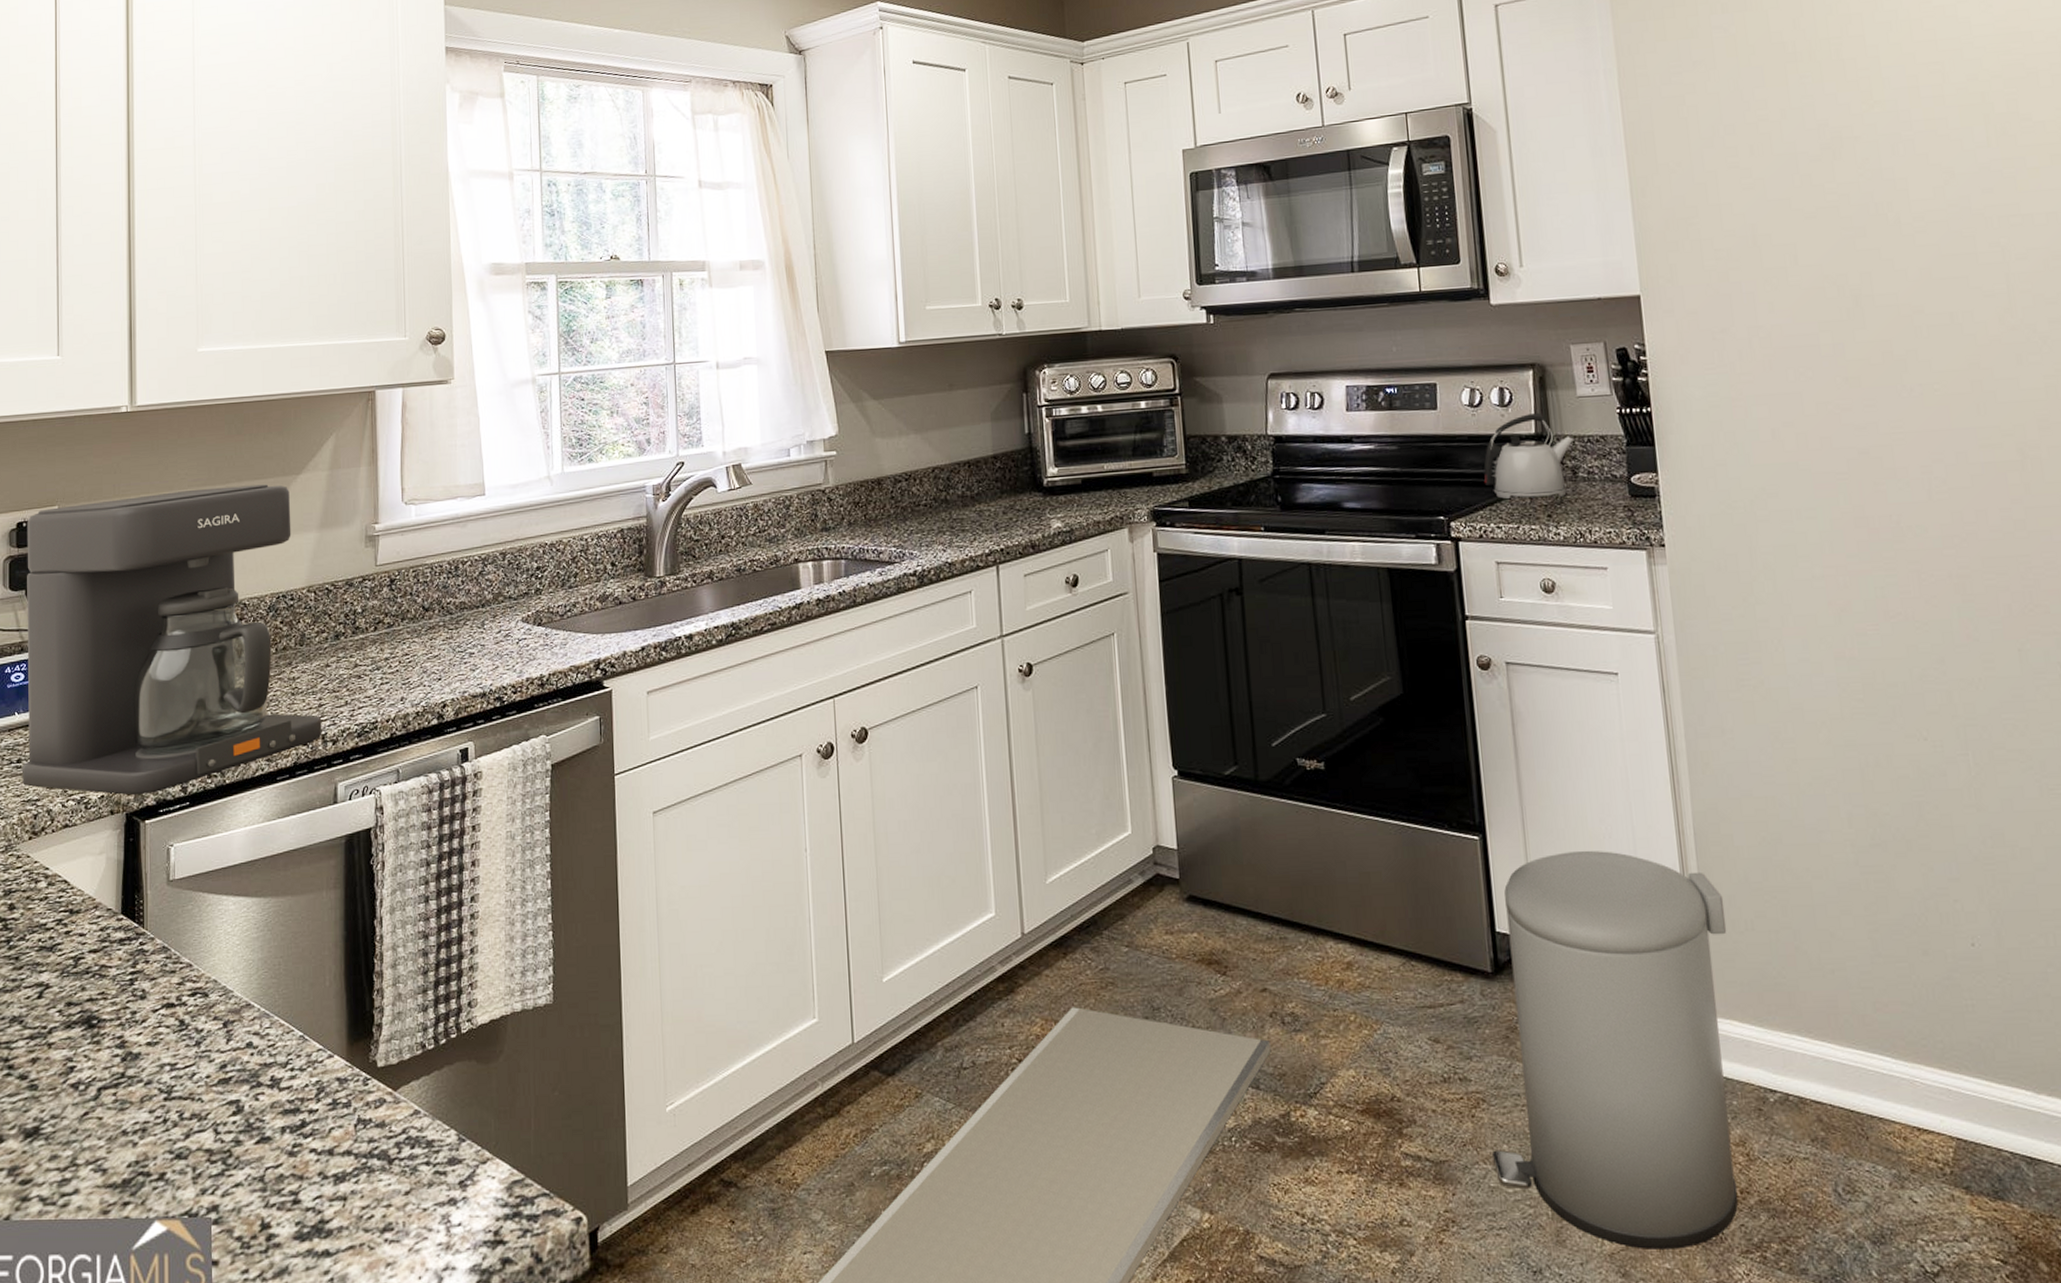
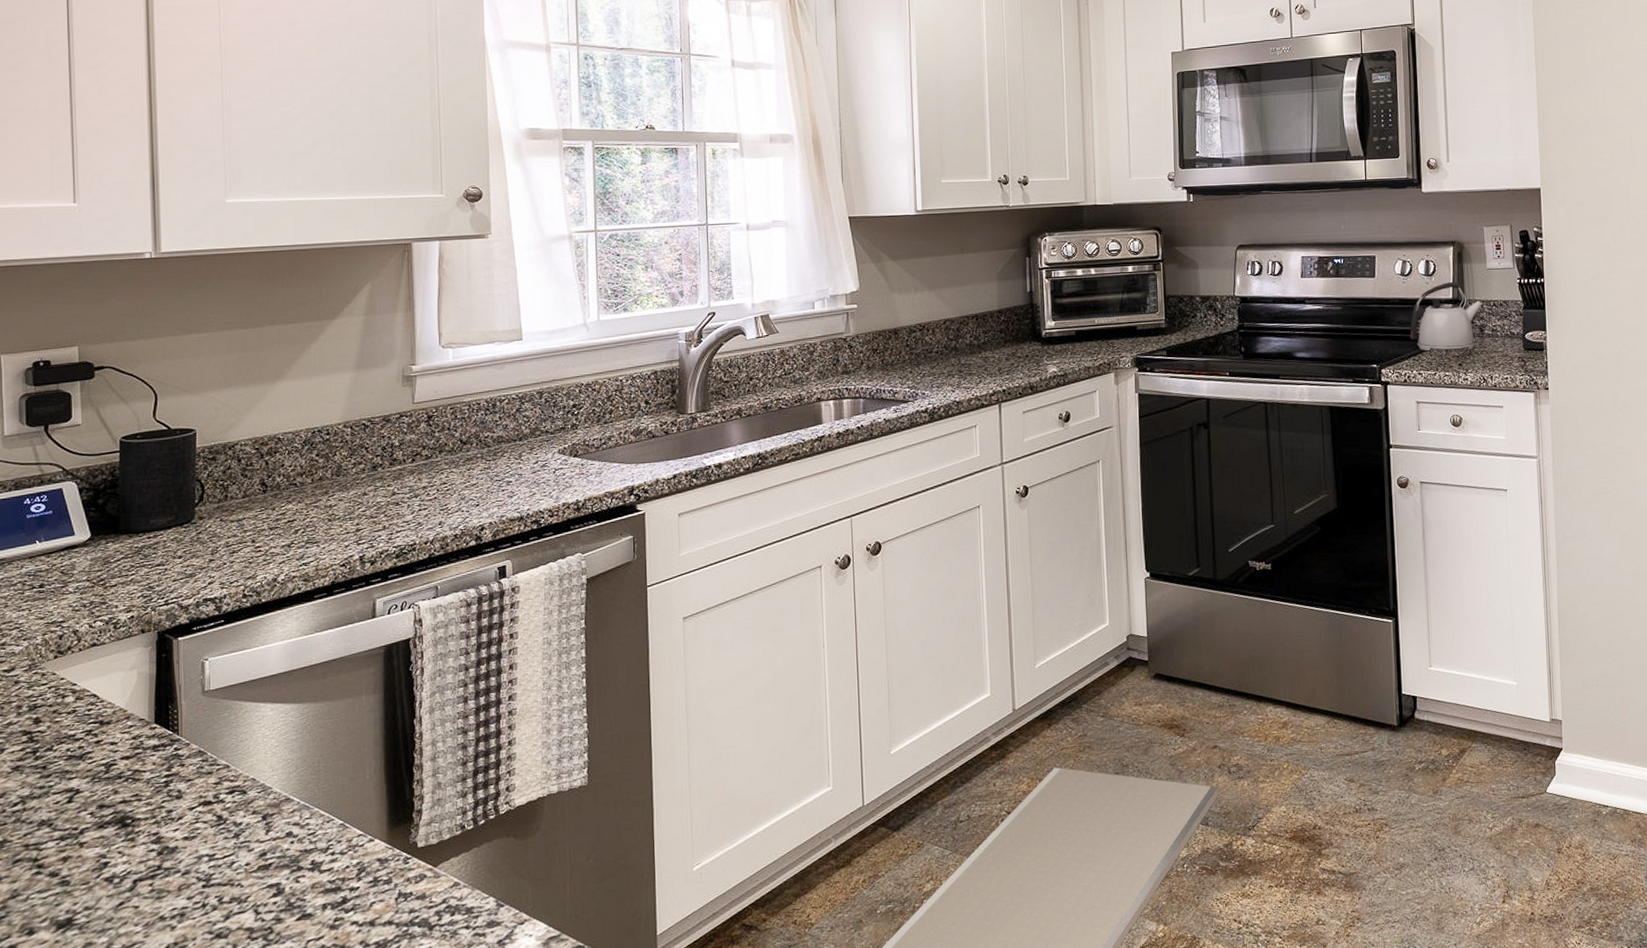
coffee maker: present [22,484,322,796] -> none [44,328,360,616]
pedal bin: present [1491,850,1739,1249] -> none [1390,628,1579,930]

